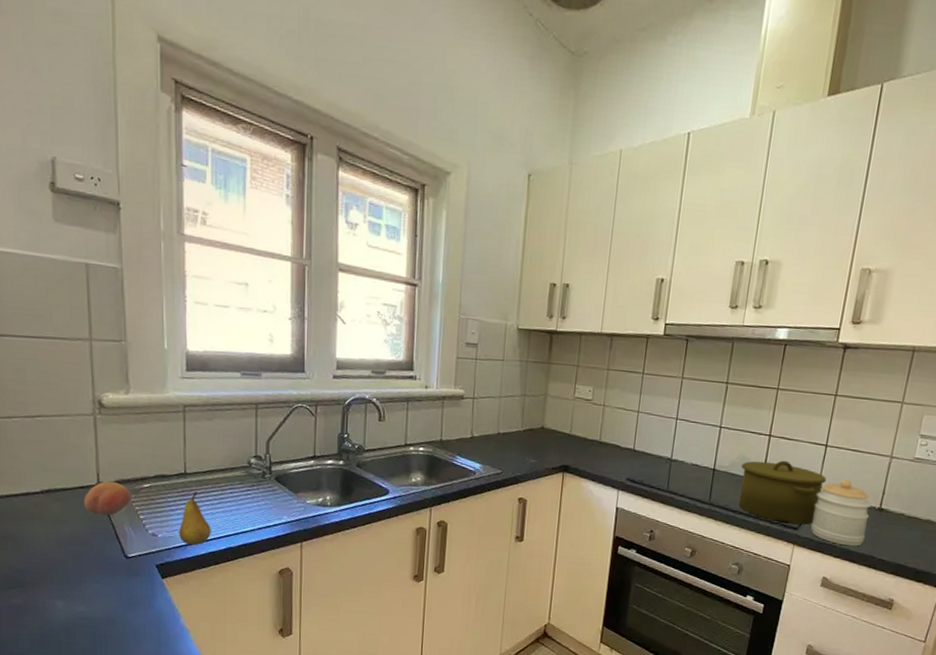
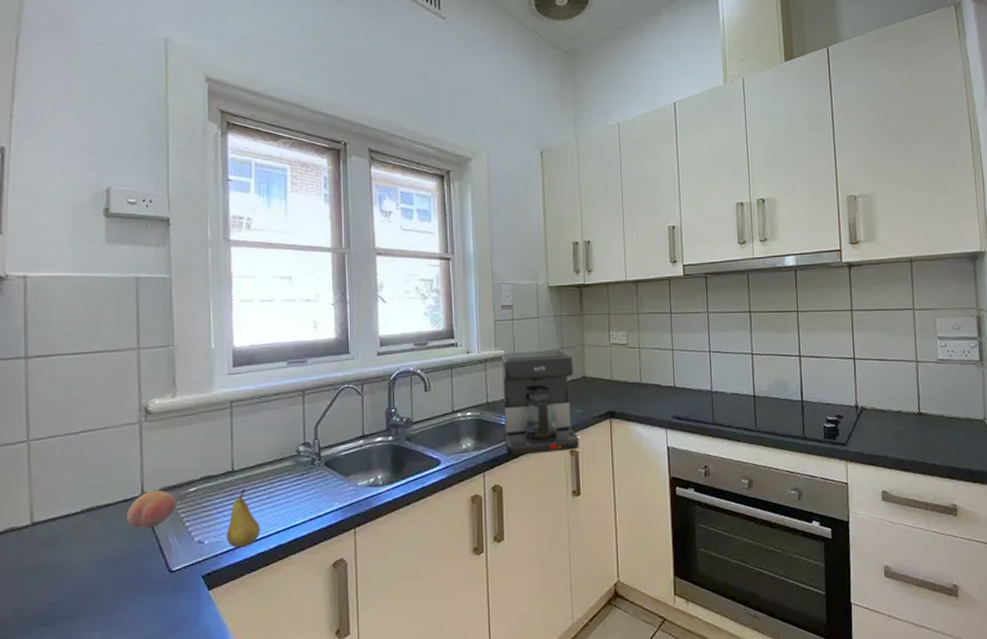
coffee maker: none [454,393,534,498] -> present [501,349,579,456]
cooking pot: present [738,460,827,525] -> none [779,378,862,440]
jar: present [810,479,872,547] -> none [856,388,913,456]

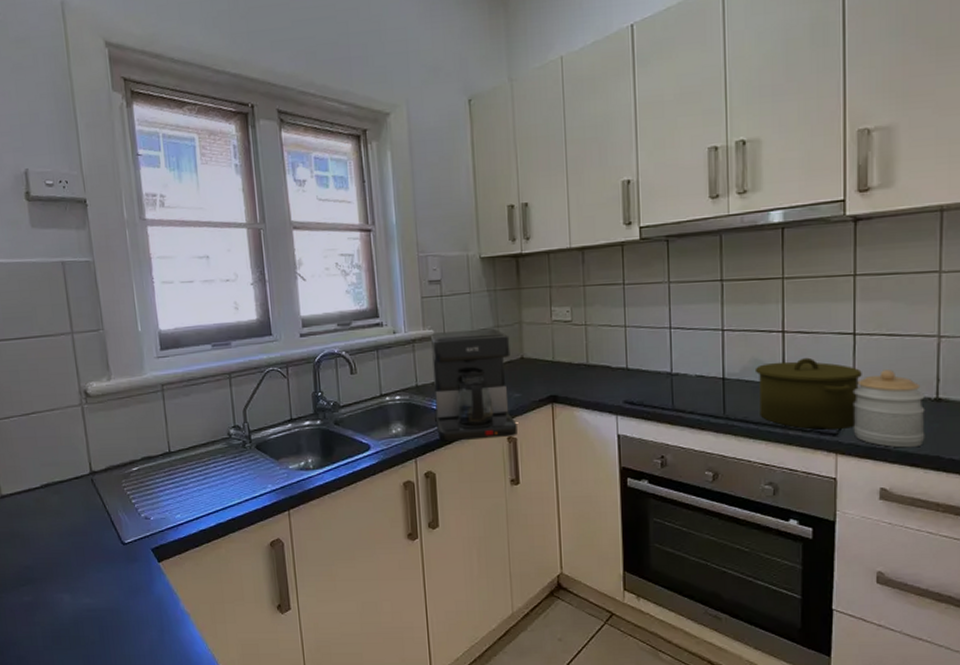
fruit: present [126,490,177,528] -> none [79,468,123,504]
fruit: present [227,489,260,548] -> none [169,469,200,525]
cooking pot: none [779,378,862,440] -> present [754,357,862,430]
jar: none [856,388,913,456] -> present [853,369,926,448]

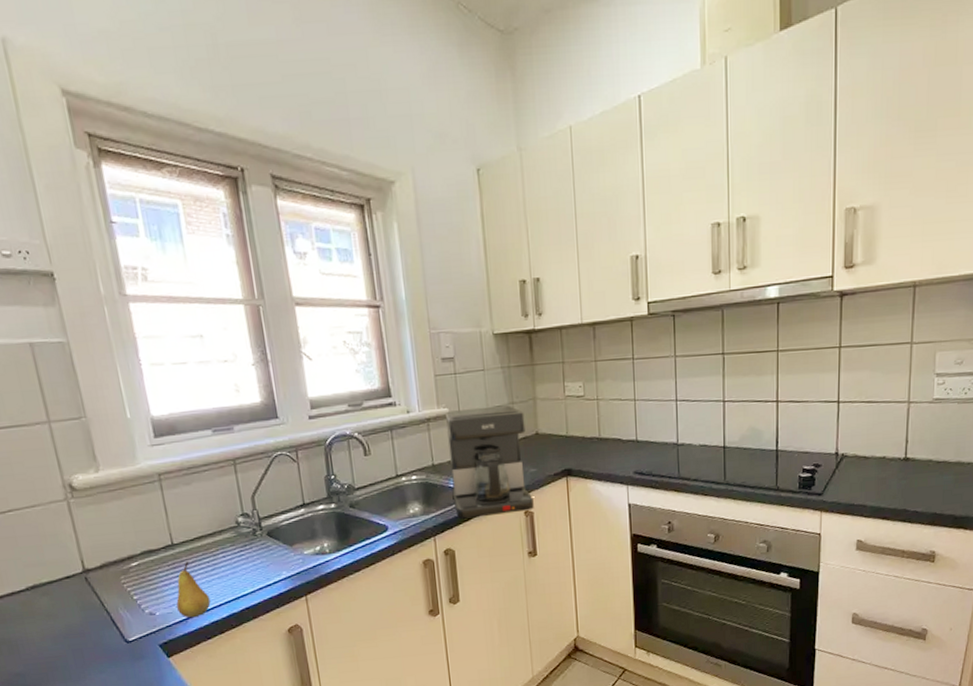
fruit: none [169,469,200,525] -> present [176,561,211,618]
cooking pot: present [754,357,862,430] -> none [752,424,844,491]
jar: present [853,369,926,448] -> none [835,433,896,504]

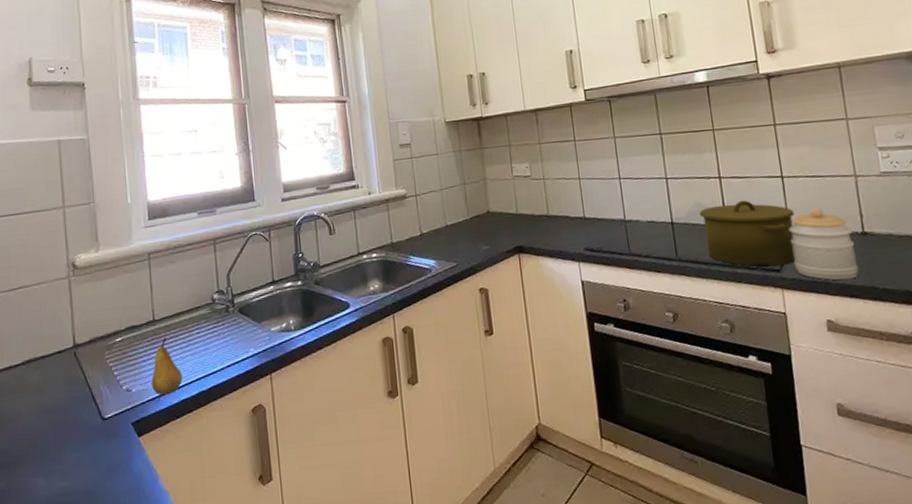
coffee maker: present [444,405,534,519] -> none [402,185,488,297]
cooking pot: none [752,424,844,491] -> present [699,200,796,267]
jar: none [835,433,896,504] -> present [788,208,859,281]

